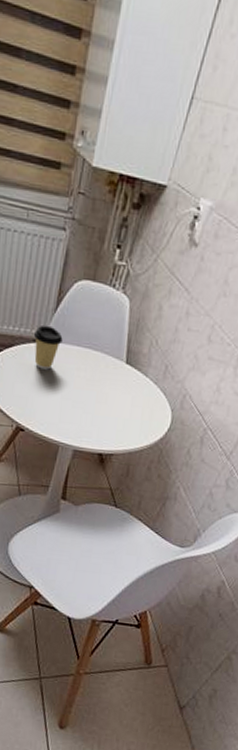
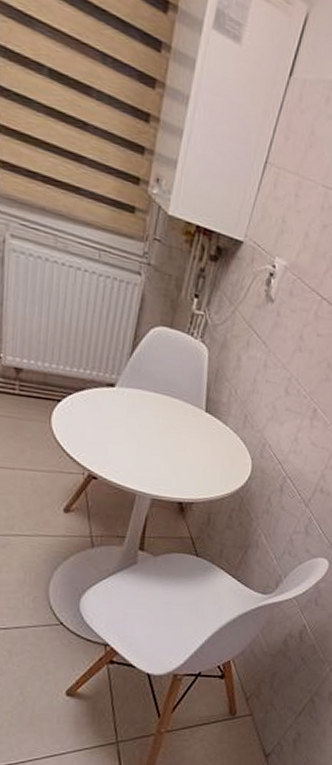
coffee cup: present [33,325,63,370] -> none [106,369,139,416]

